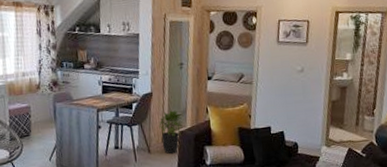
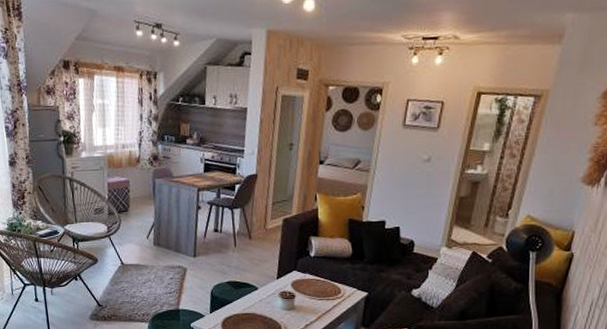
potted plant: present [158,109,185,154] -> none [262,194,290,242]

